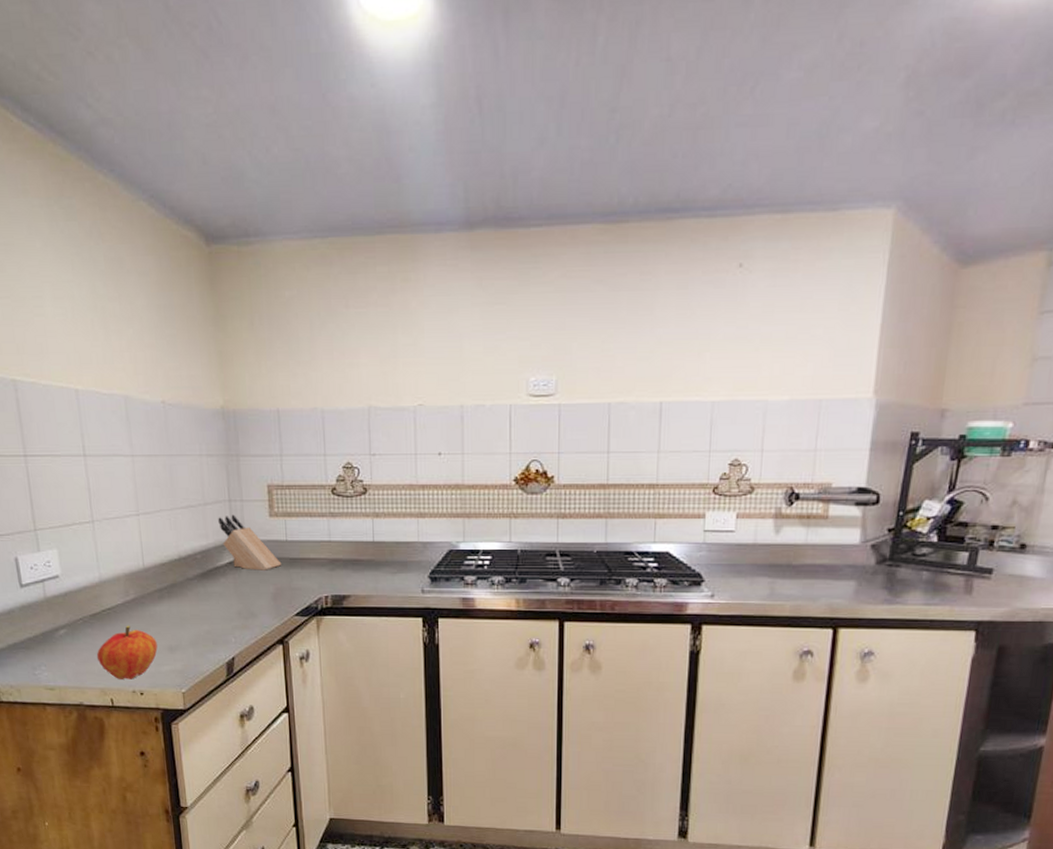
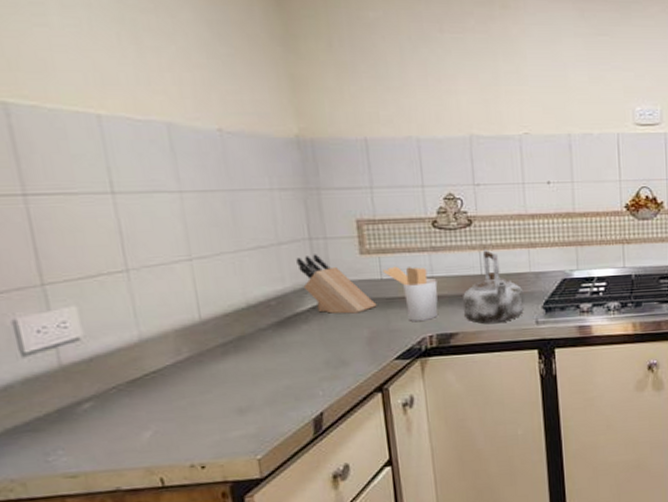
fruit: present [96,625,158,680] -> none [137,389,223,454]
utensil holder: none [288,529,334,581] -> present [383,266,439,321]
kettle: none [355,517,412,590] -> present [462,249,525,325]

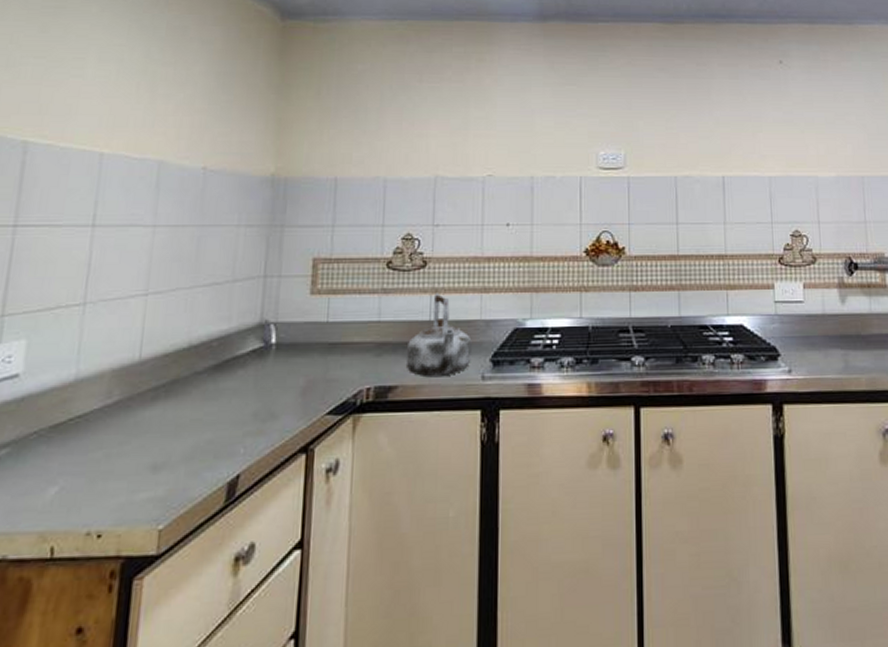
knife block: present [296,254,377,314] -> none [247,292,318,359]
utensil holder: present [383,266,439,321] -> none [330,308,384,370]

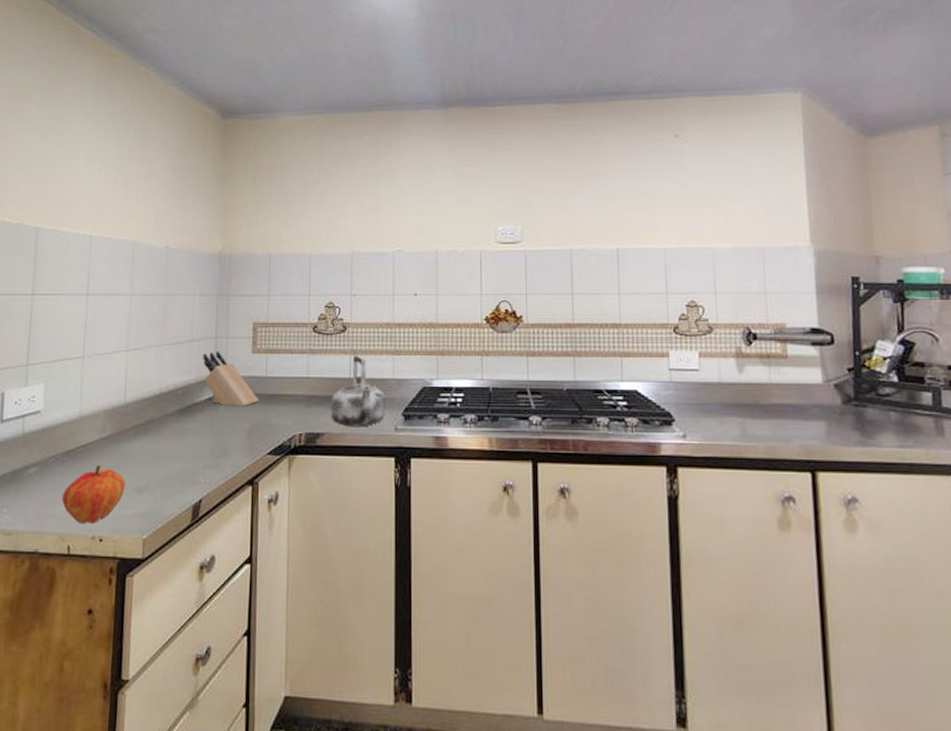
fruit: none [44,437,137,517] -> present [61,463,125,524]
knife block: none [247,292,318,359] -> present [203,351,259,407]

